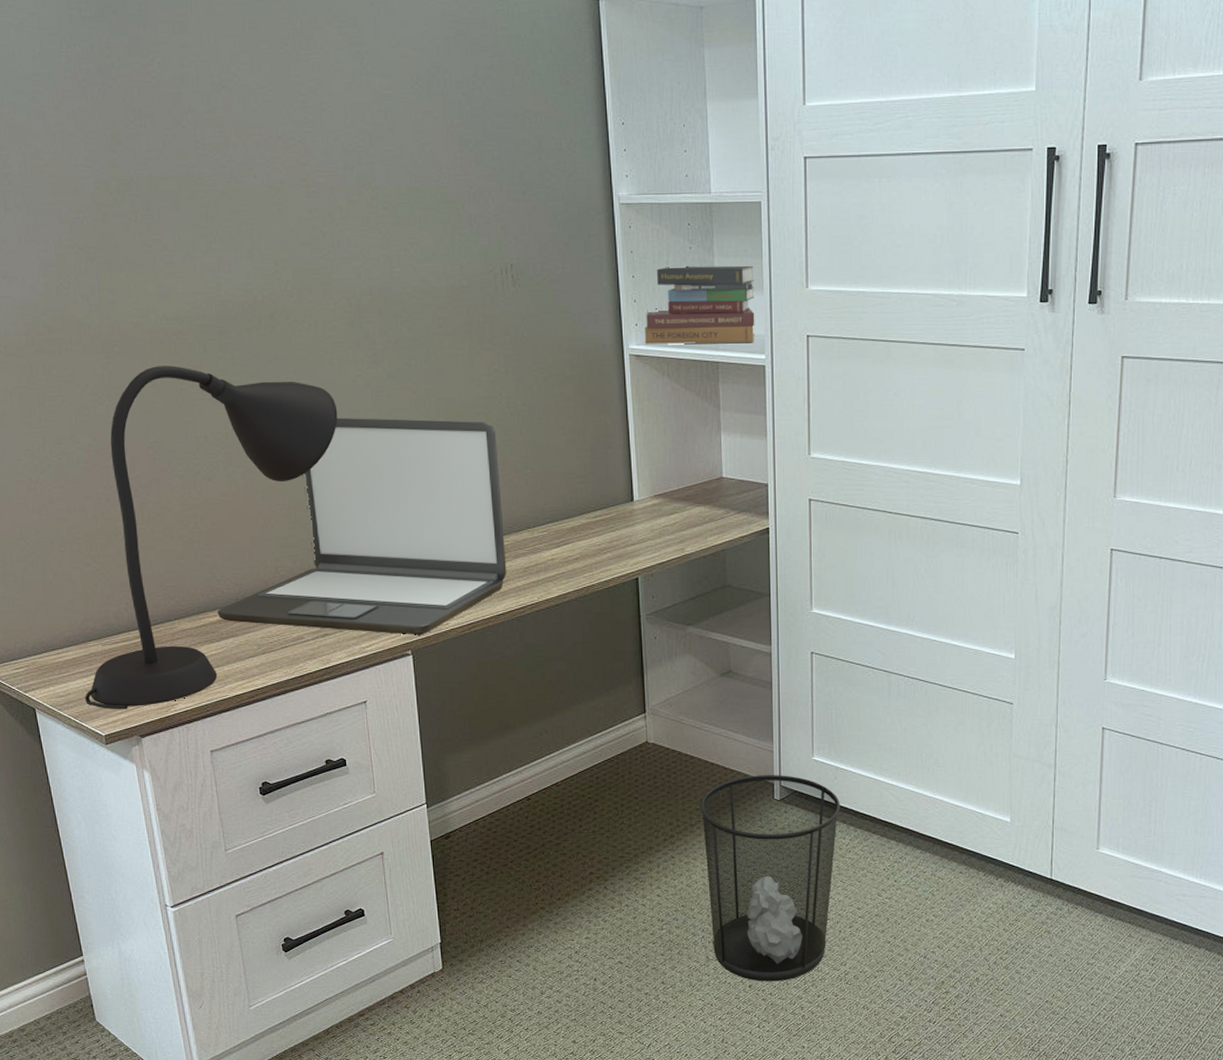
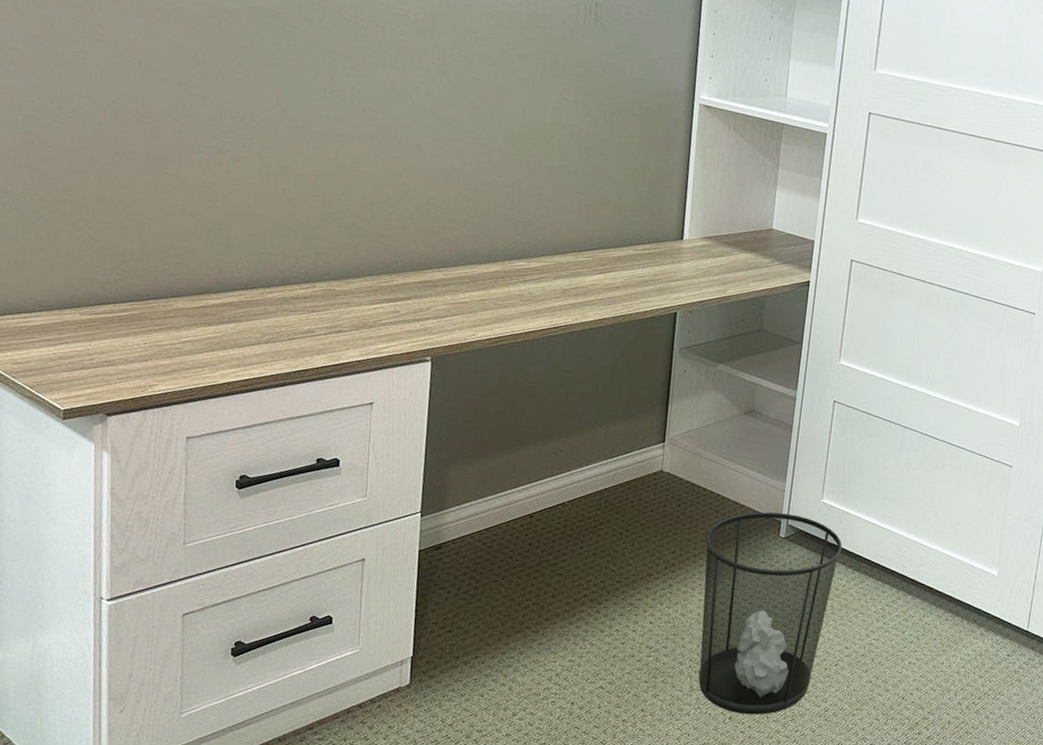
desk lamp: present [85,365,338,710] -> none [47,39,393,385]
laptop: present [217,417,507,635] -> none [222,119,556,343]
books: present [645,265,755,344] -> none [716,30,829,112]

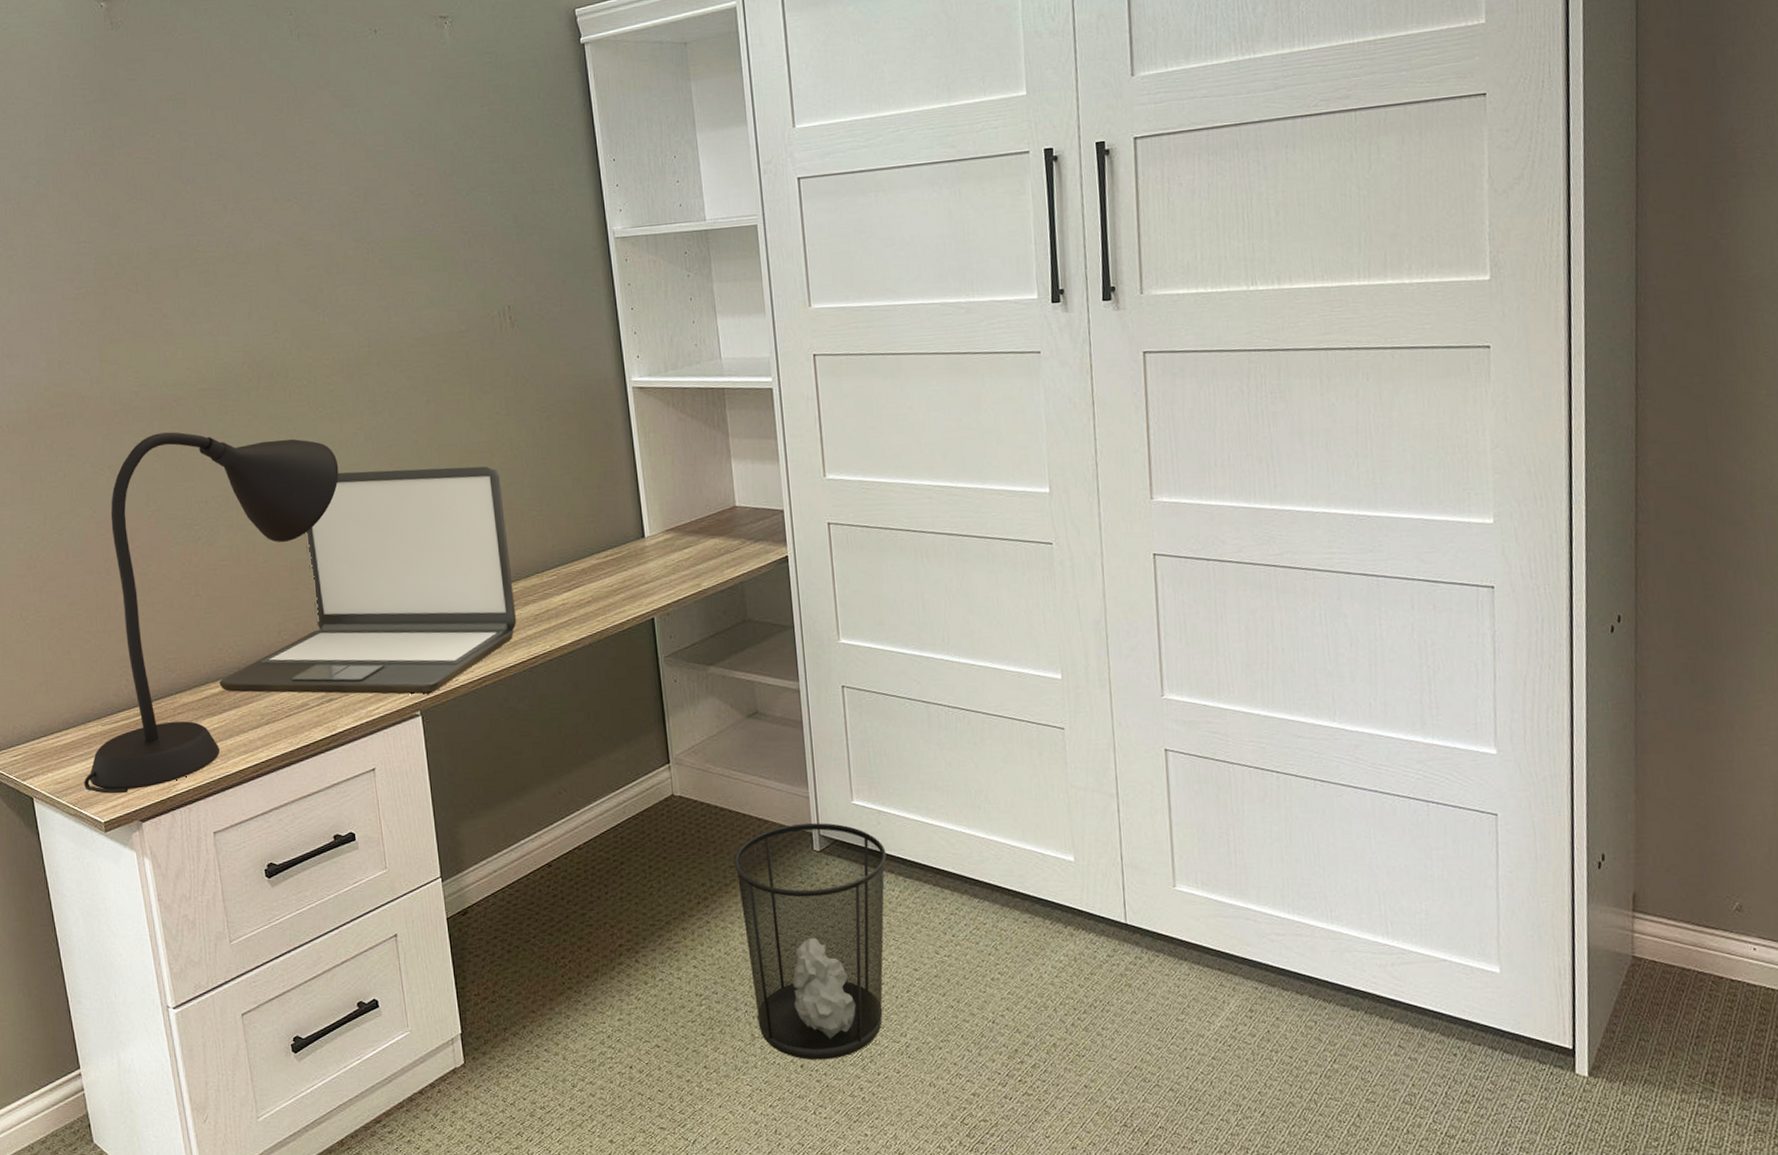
desk lamp: none [47,39,393,385] -> present [84,431,339,794]
laptop: none [222,119,556,343] -> present [219,466,517,695]

